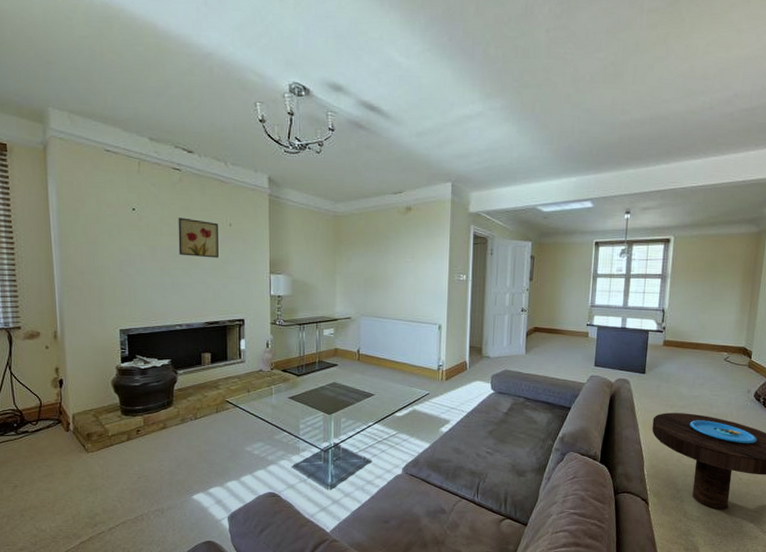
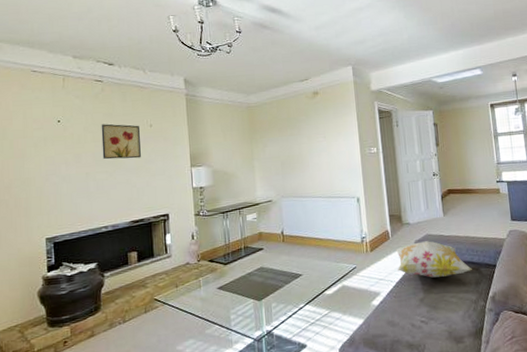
decorative pillow: none [469,376,546,413] -> present [396,241,472,278]

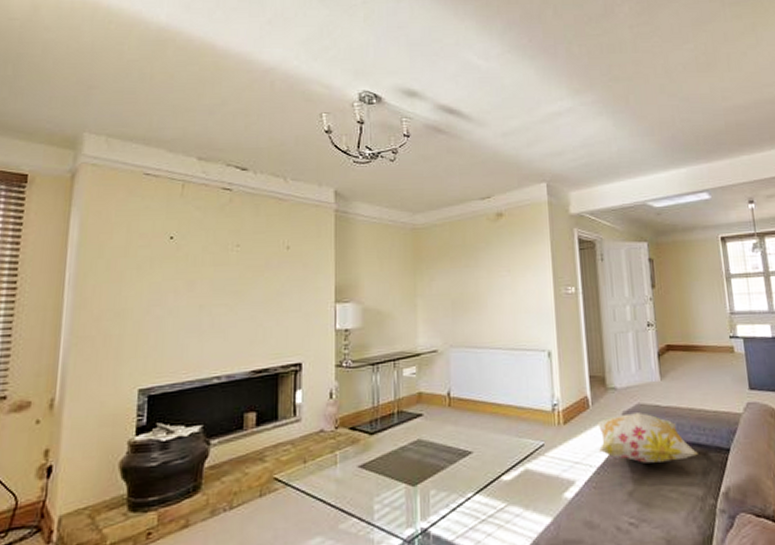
wall art: present [101,123,141,160] -> none [223,243,273,289]

